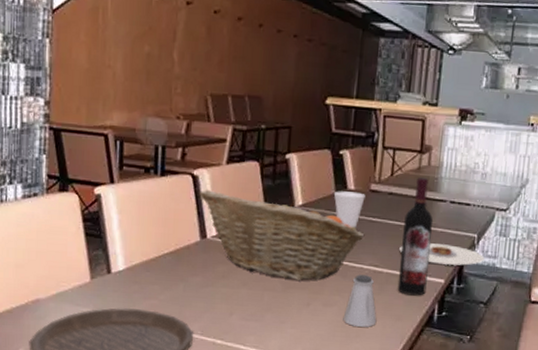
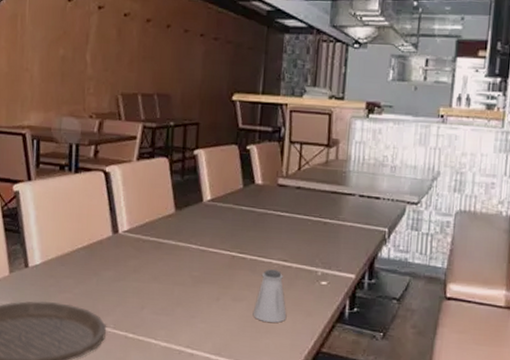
fruit basket: present [199,190,365,281] -> none [111,186,273,275]
cup: present [333,191,366,228] -> none [241,185,273,222]
wine bottle: present [397,177,434,296] -> none [307,171,343,291]
plate: present [399,243,485,266] -> none [308,238,396,261]

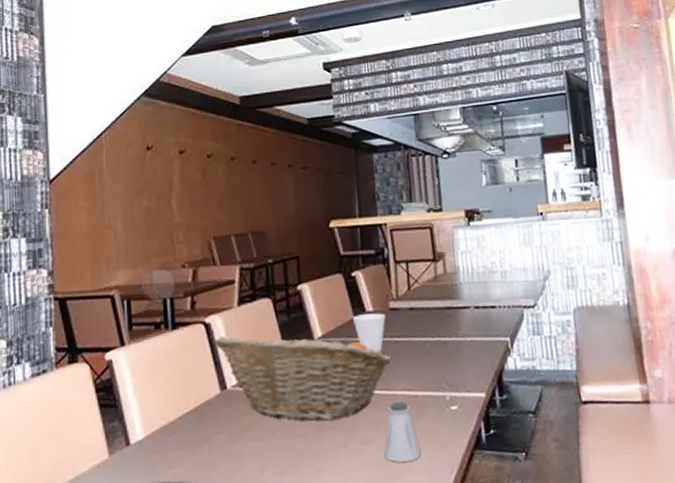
fruit basket: none [111,186,273,275] -> present [214,331,392,421]
cup: none [241,185,273,222] -> present [352,313,386,352]

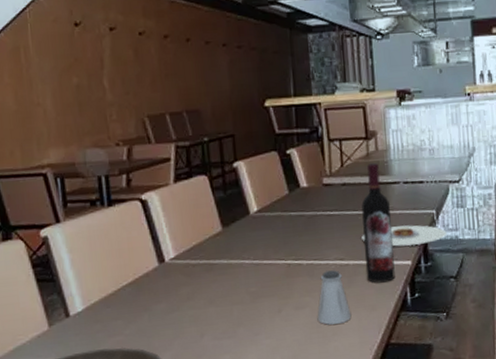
fruit basket: present [214,331,392,421] -> none [151,206,325,290]
cup: present [352,313,386,352] -> none [287,188,320,225]
wine bottle: none [430,286,468,417] -> present [361,163,395,283]
plate: none [431,353,523,377] -> present [362,225,447,246]

